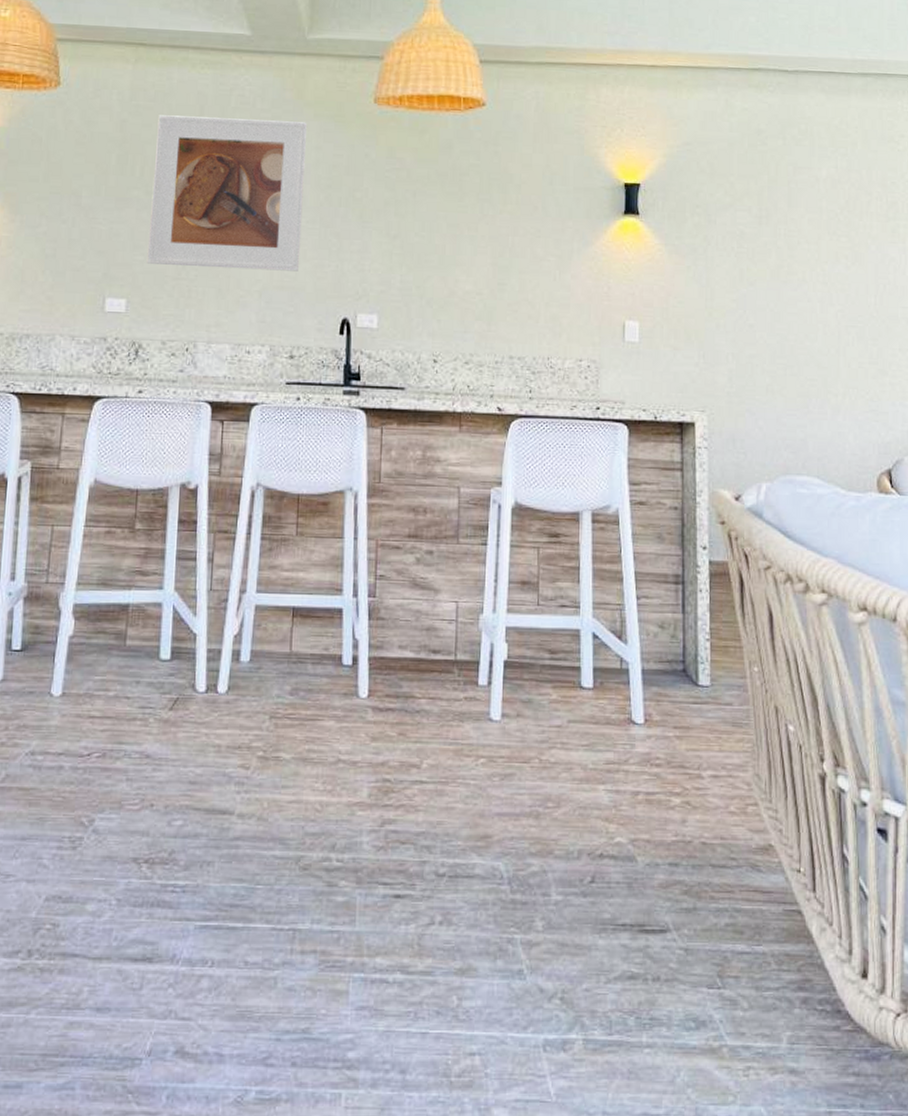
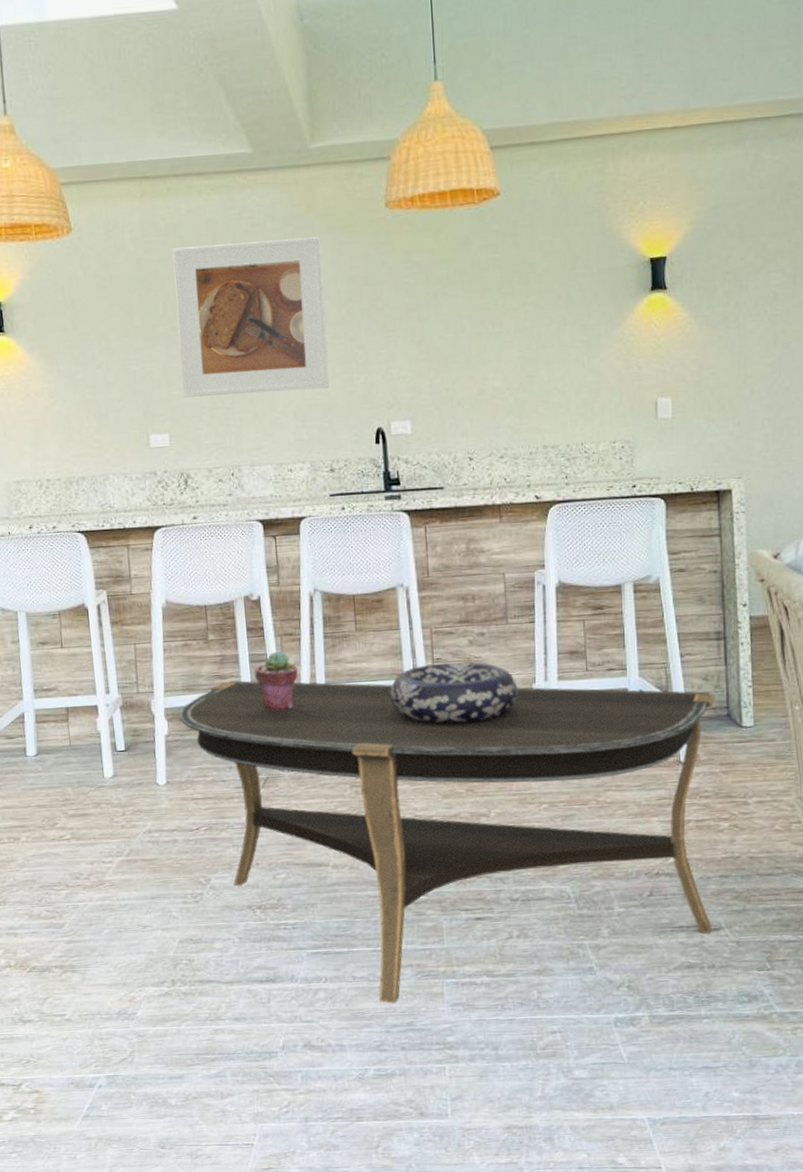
coffee table: none [89,579,670,1001] -> present [179,680,715,1004]
potted succulent: none [180,549,229,618] -> present [254,651,299,710]
decorative bowl: none [325,581,464,653] -> present [390,662,518,724]

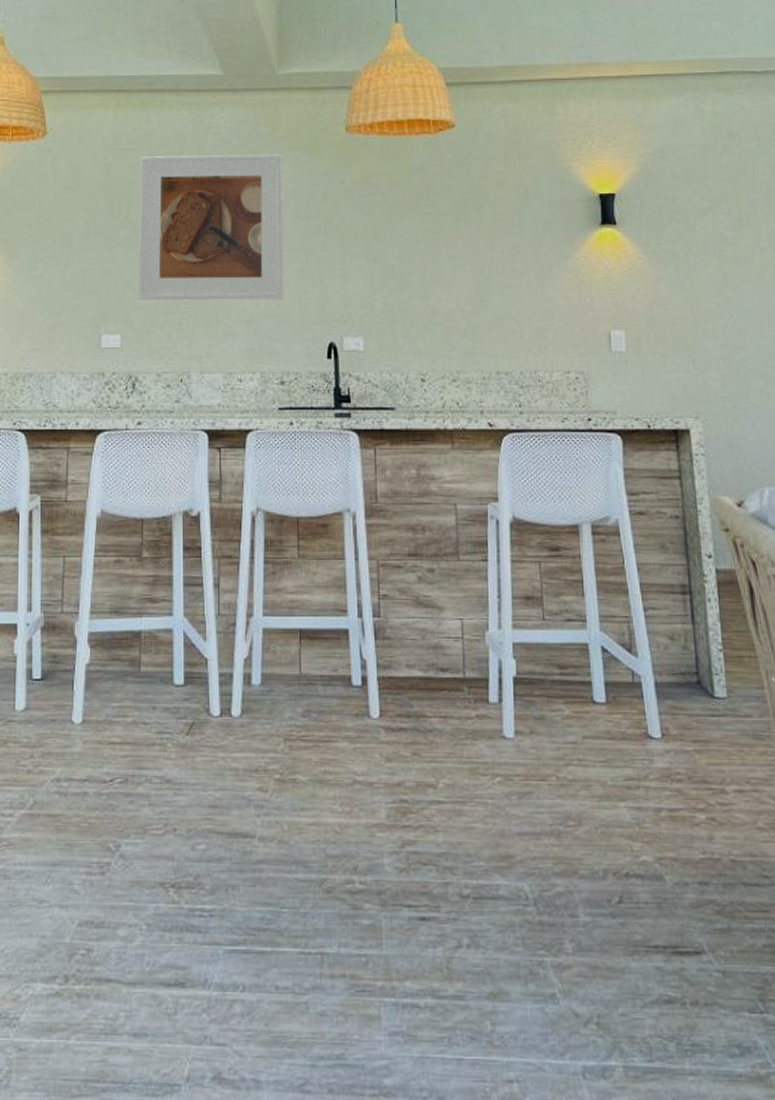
coffee table: present [179,680,715,1004] -> none [104,606,693,1027]
potted succulent: present [254,651,299,710] -> none [188,574,235,643]
decorative bowl: present [390,662,518,724] -> none [332,600,470,672]

